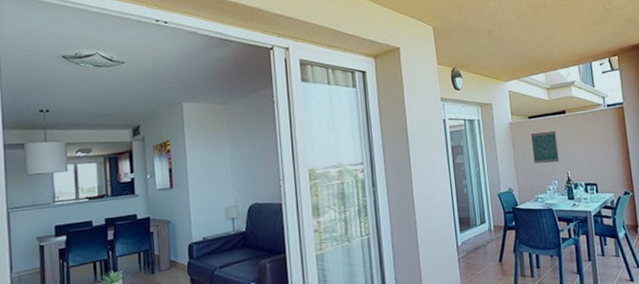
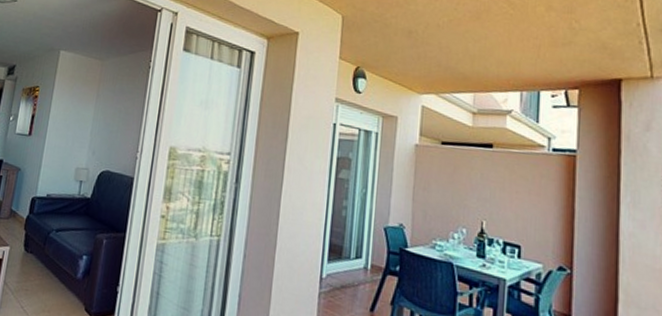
wall art: present [531,130,559,164] -> none [439,163,476,207]

